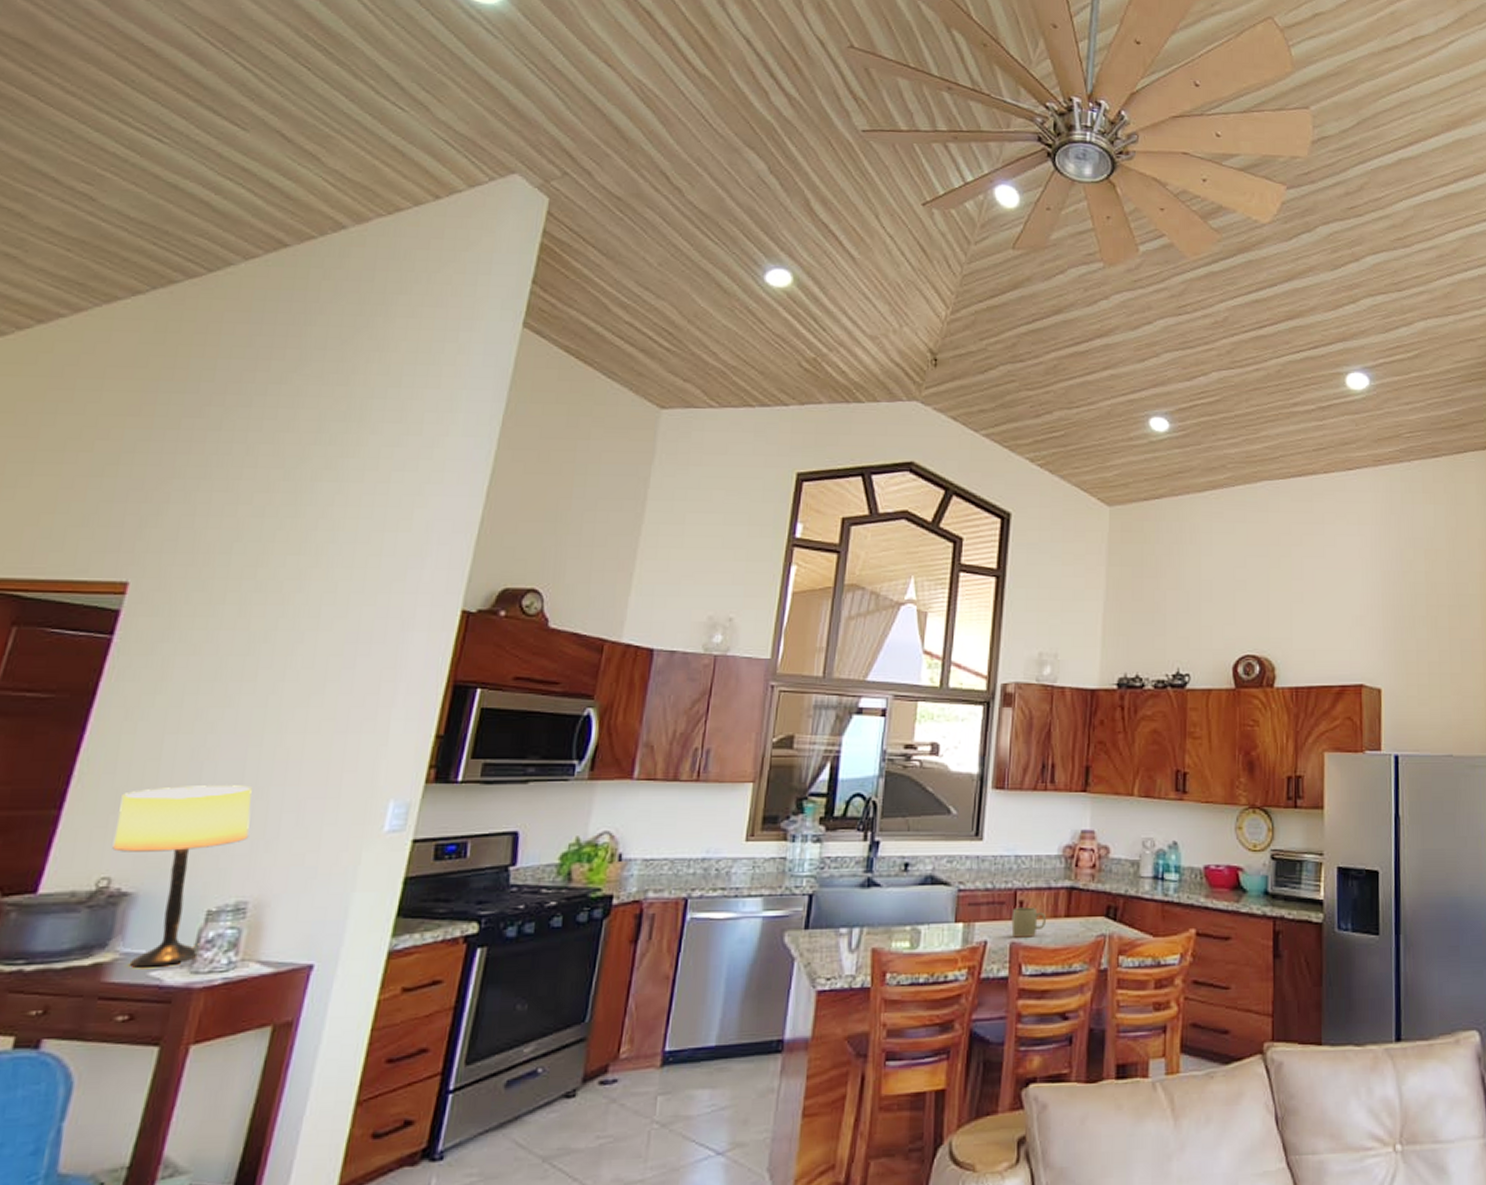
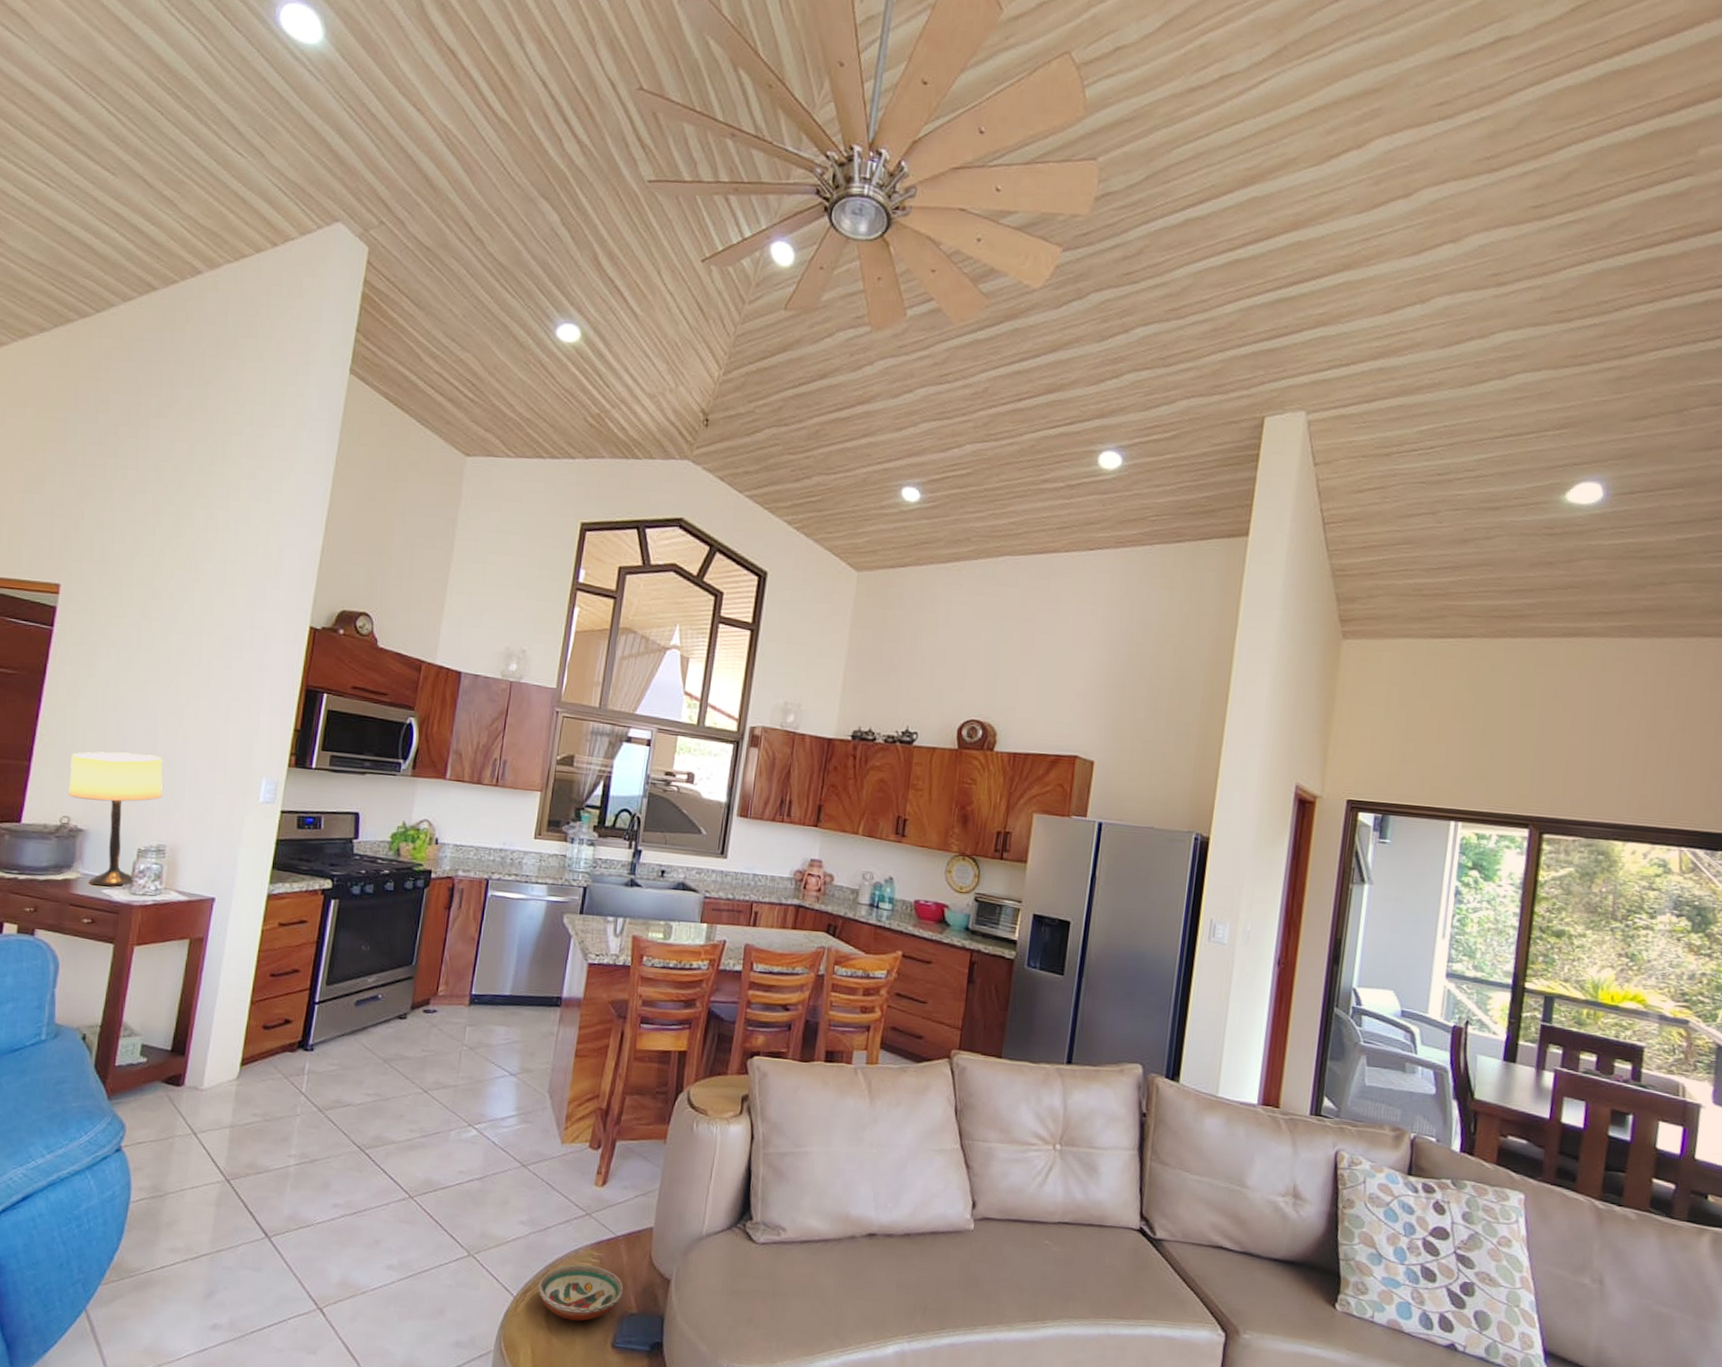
mug: present [1011,907,1047,938] -> none [746,916,777,942]

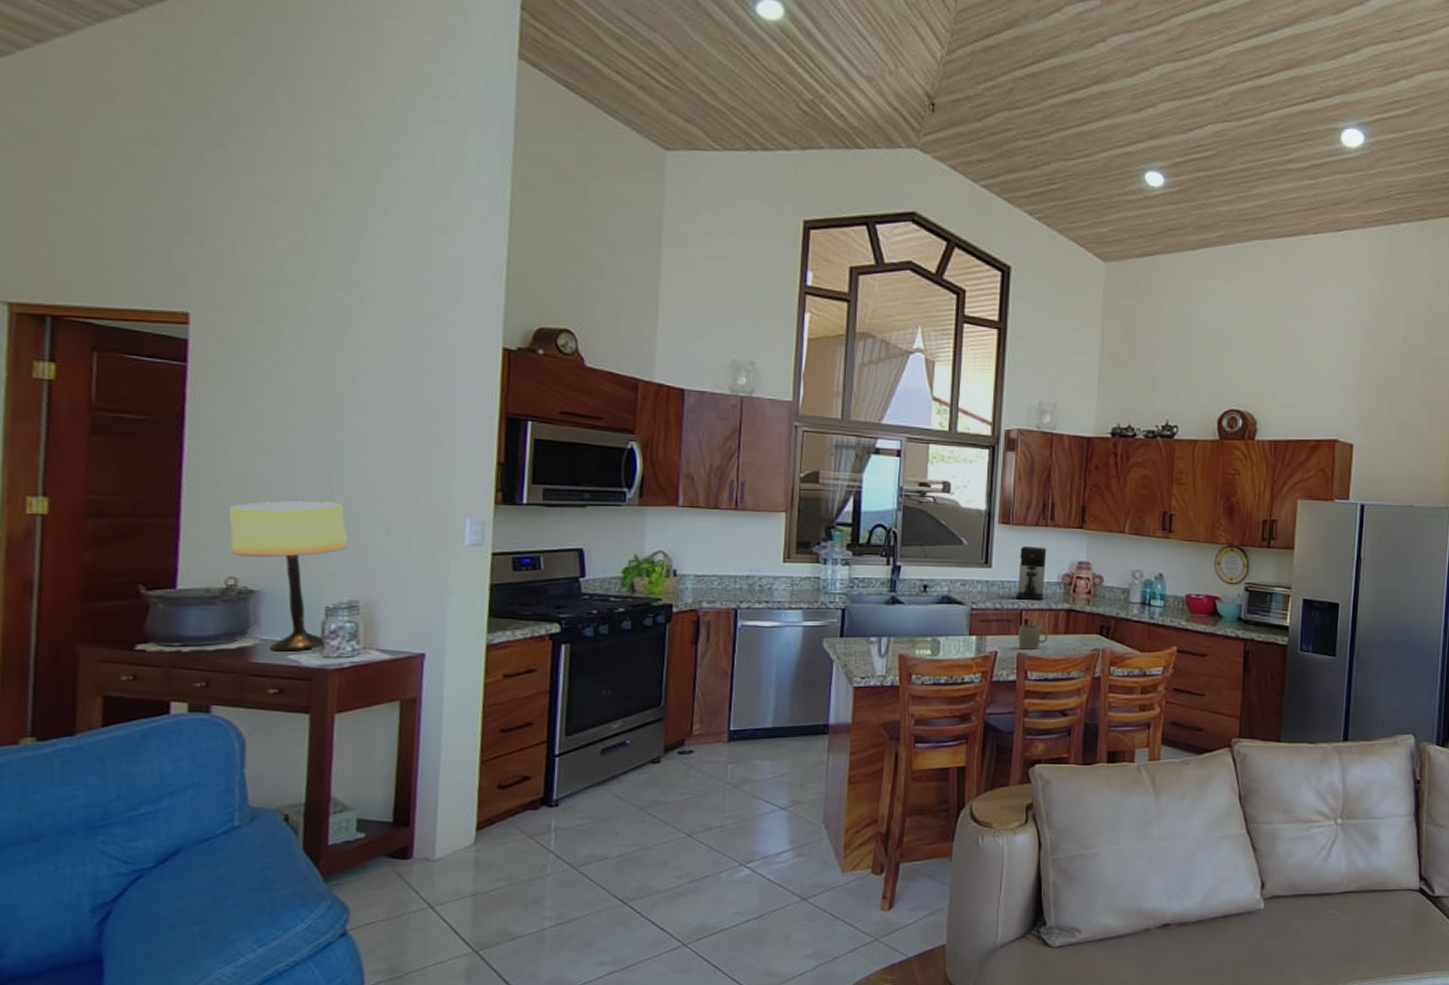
mug: none [746,916,777,942] -> present [1018,625,1049,649]
coffee maker: none [747,840,781,895] -> present [1015,547,1047,601]

